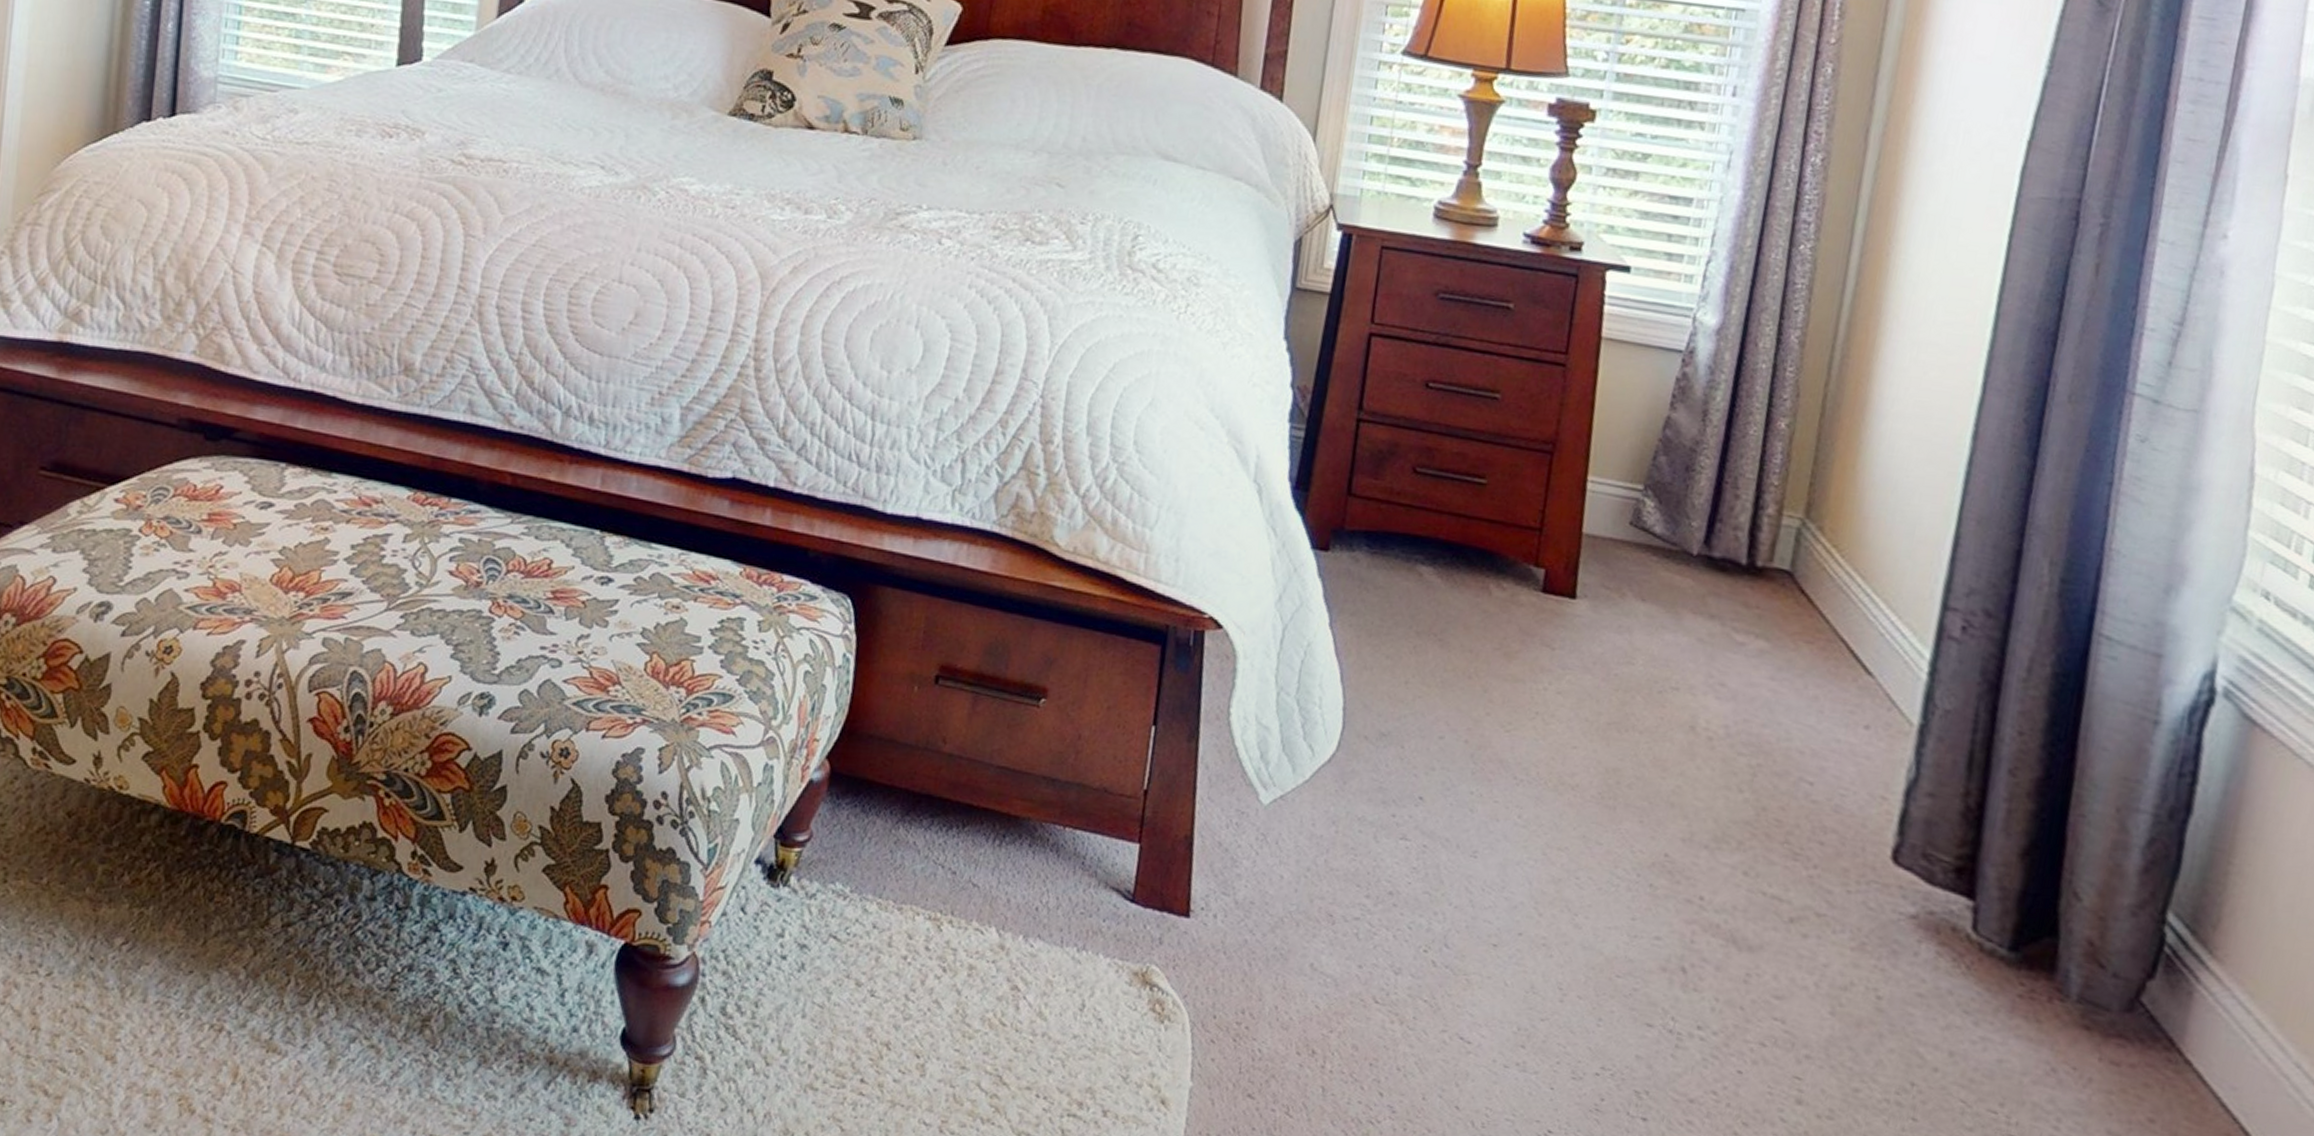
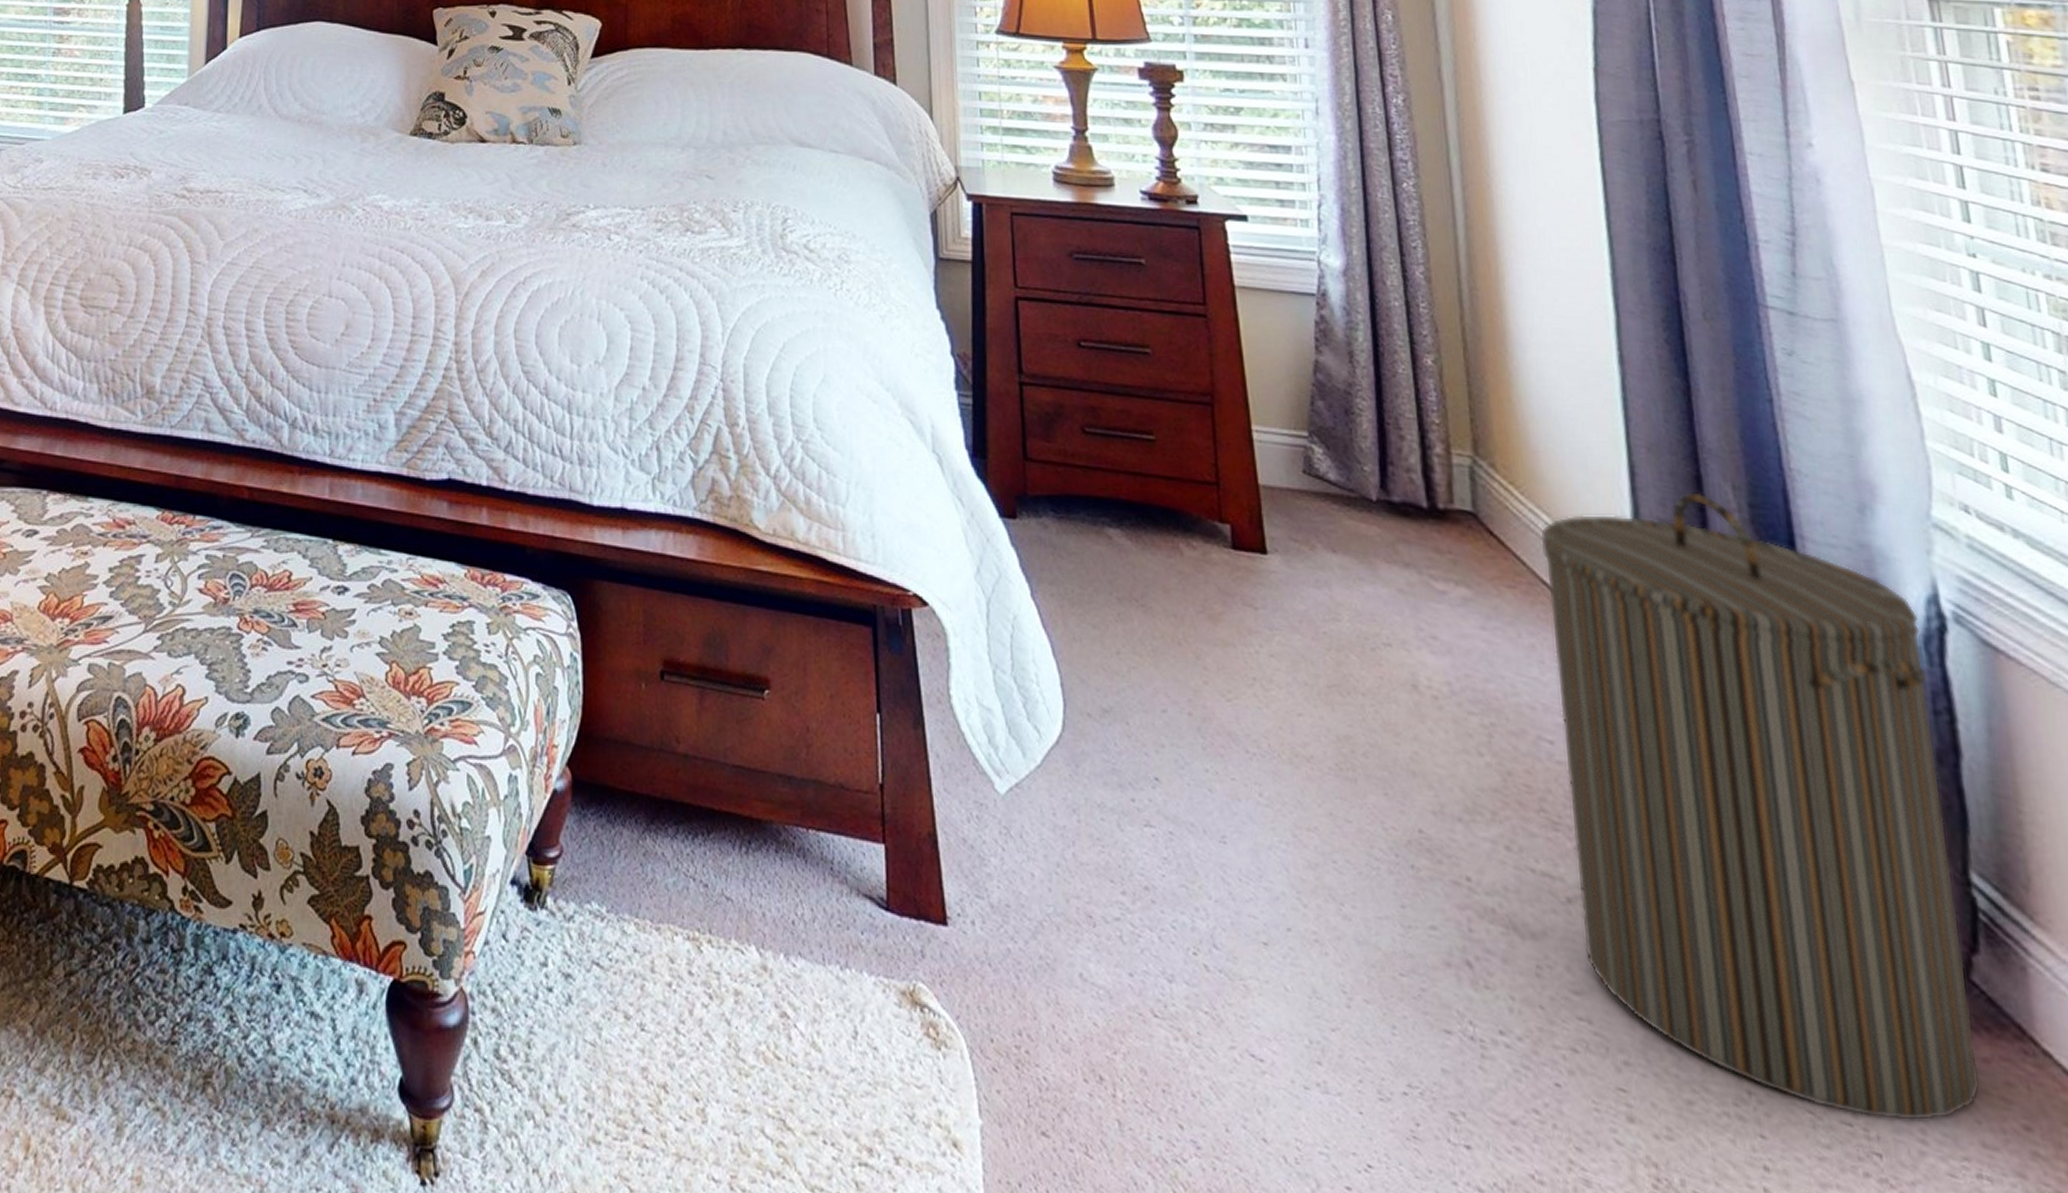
laundry hamper: none [1794,564,2192,1112] -> present [1540,491,1981,1122]

